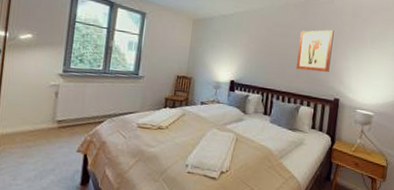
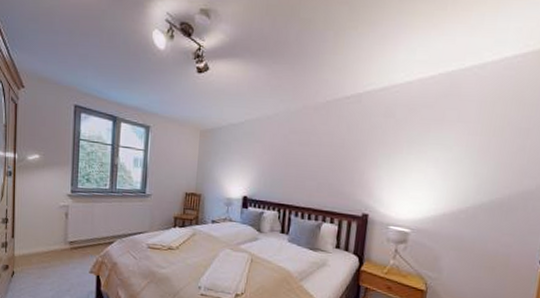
wall art: present [296,30,334,72] -> none [317,135,362,184]

